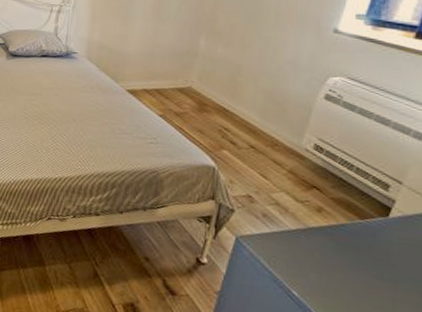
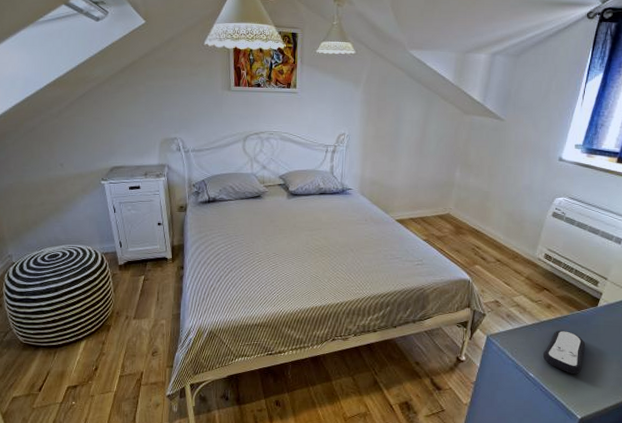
remote control: none [310,241,372,301] -> present [542,330,586,374]

